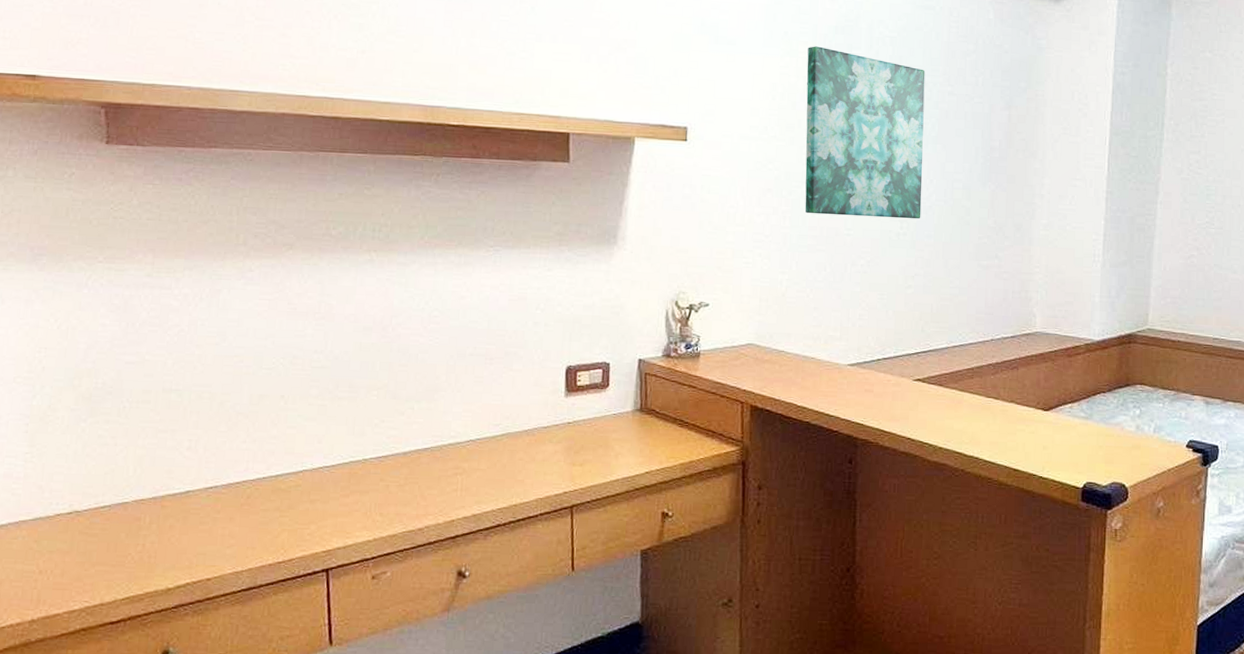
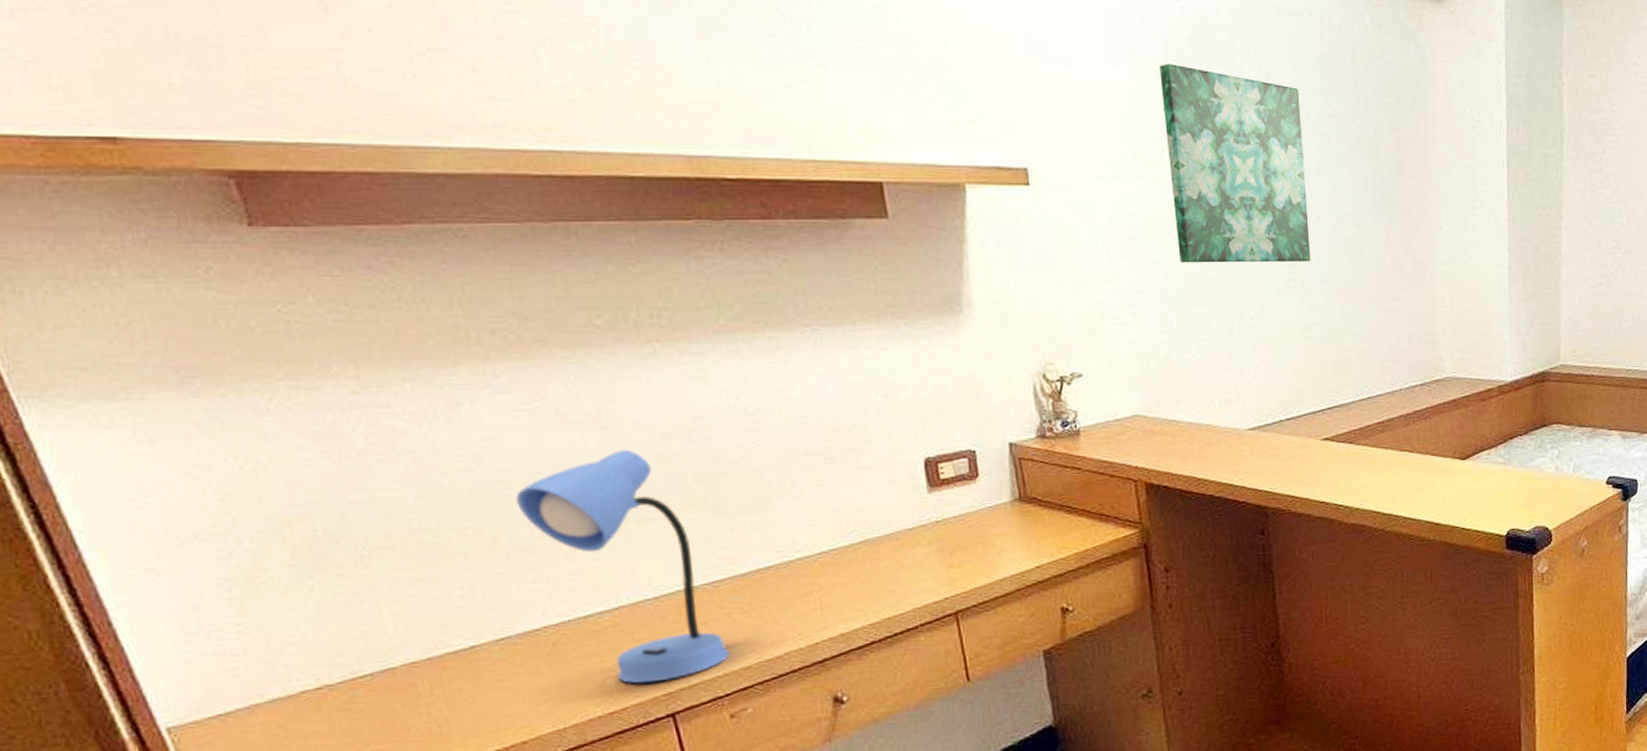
desk lamp: none [244,337,382,540] -> present [515,449,730,684]

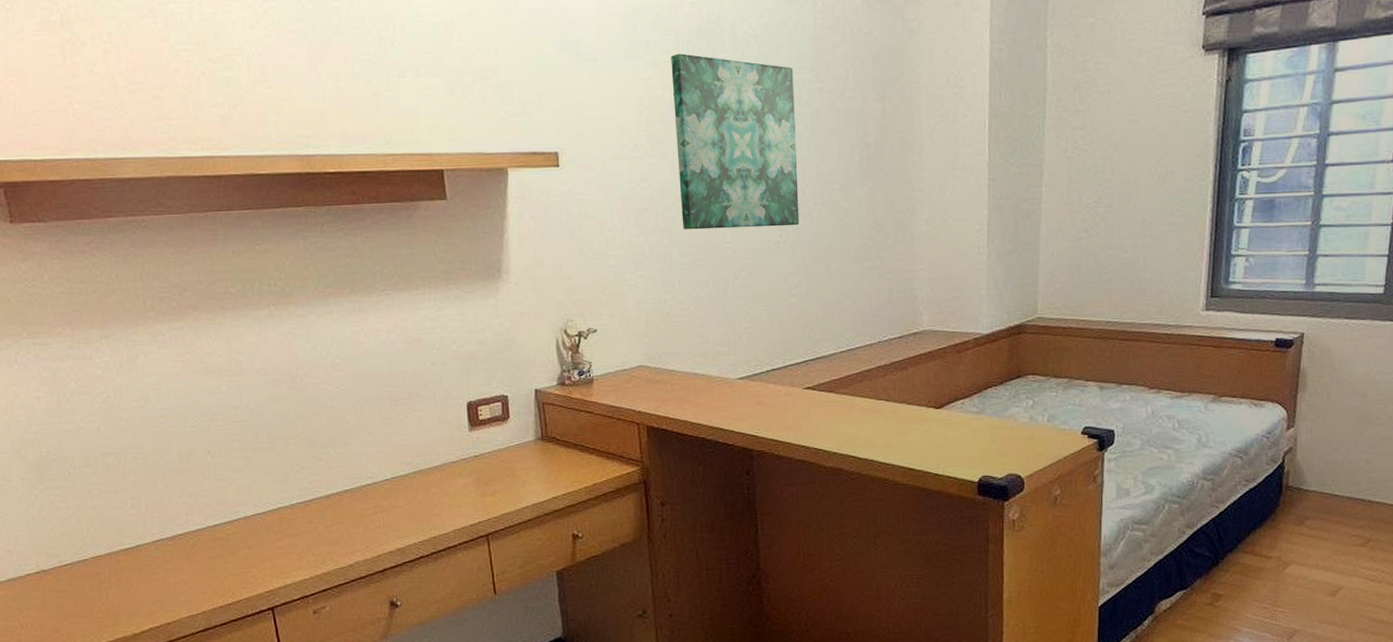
desk lamp: present [515,449,730,684] -> none [170,392,315,582]

